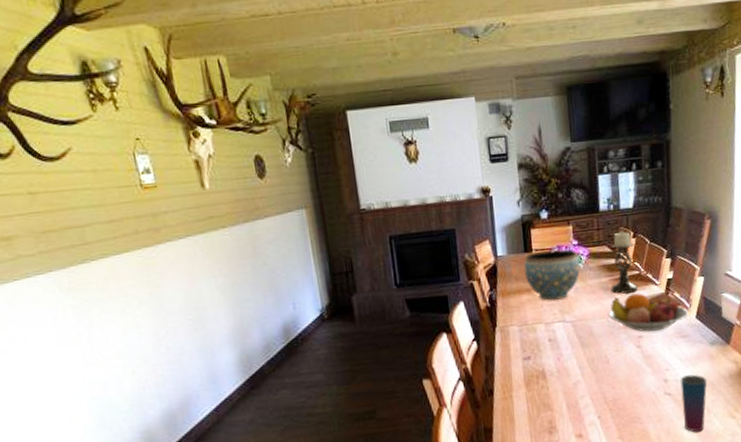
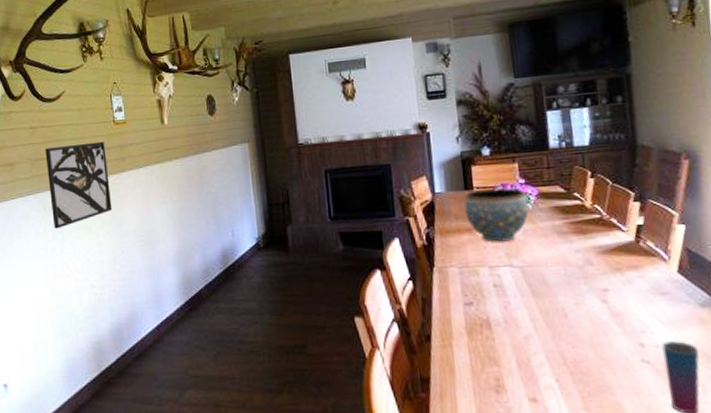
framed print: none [53,209,150,312] -> present [45,141,113,229]
fruit bowl: present [608,293,689,332] -> none [563,239,668,285]
candle holder: present [611,230,638,294] -> none [564,169,600,240]

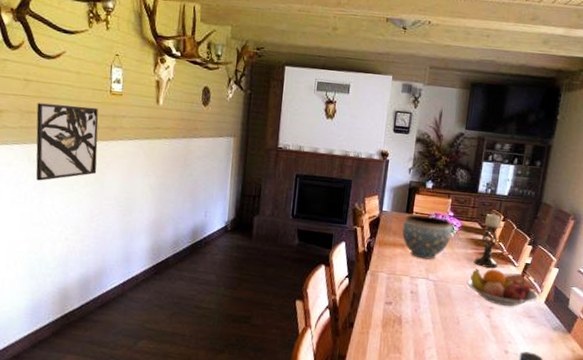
fruit bowl: none [563,239,668,285] -> present [466,269,539,306]
candle holder: none [564,169,600,240] -> present [474,212,502,269]

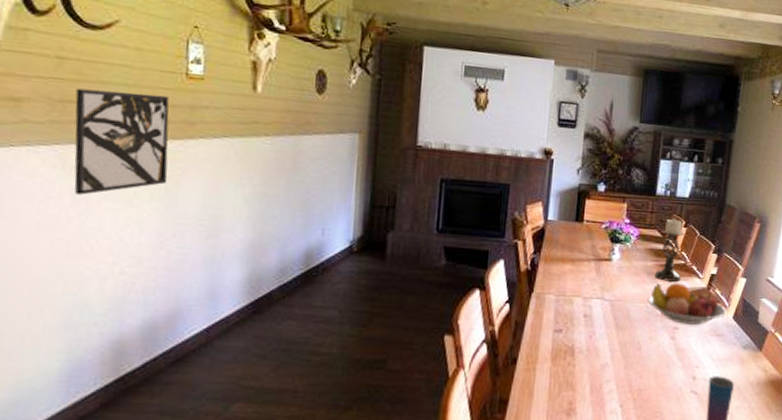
ceramic bowl: present [402,214,453,260] -> none [571,223,629,276]

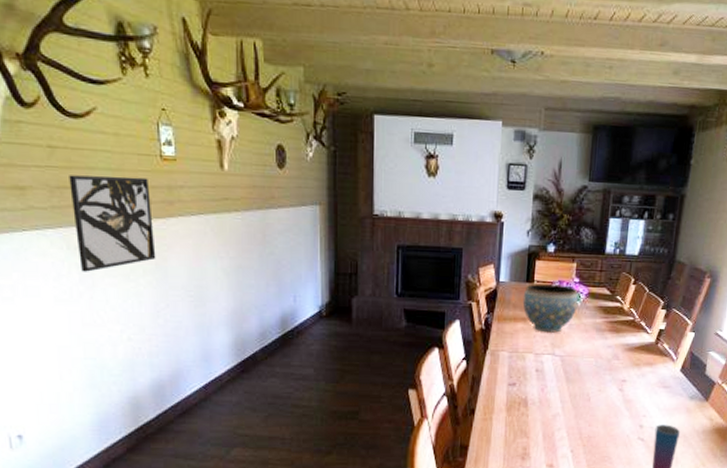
ceramic bowl: none [571,223,629,276] -> present [522,284,579,333]
fruit bowl: present [647,283,727,325] -> none [596,338,675,377]
candle holder: present [654,217,684,283] -> none [603,275,633,338]

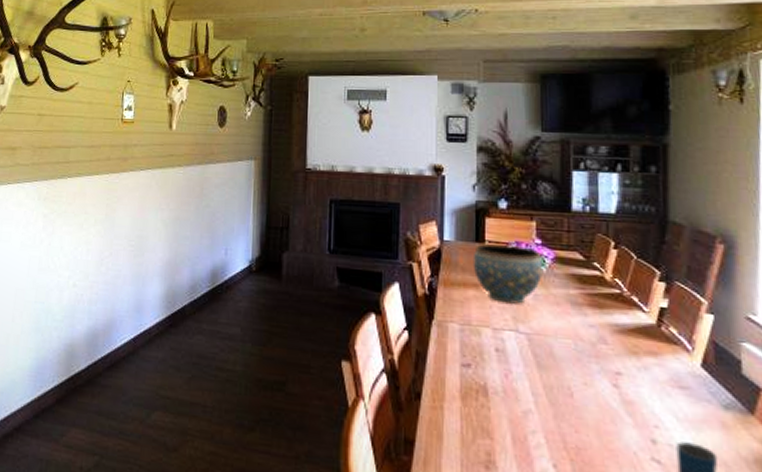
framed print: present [69,175,156,272] -> none [45,137,110,221]

